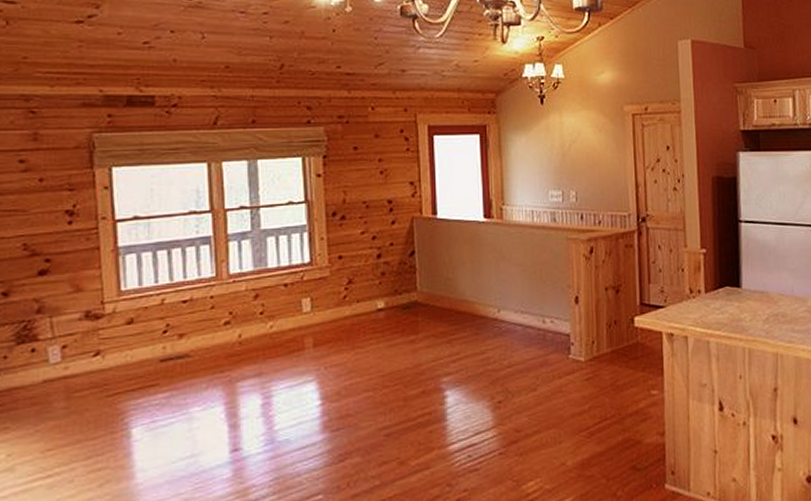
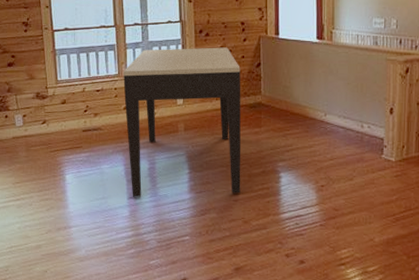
dining table: none [223,233,394,449] -> present [123,47,241,197]

